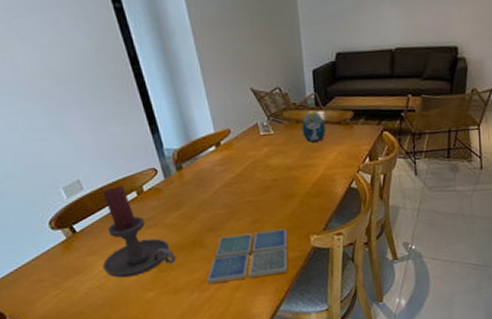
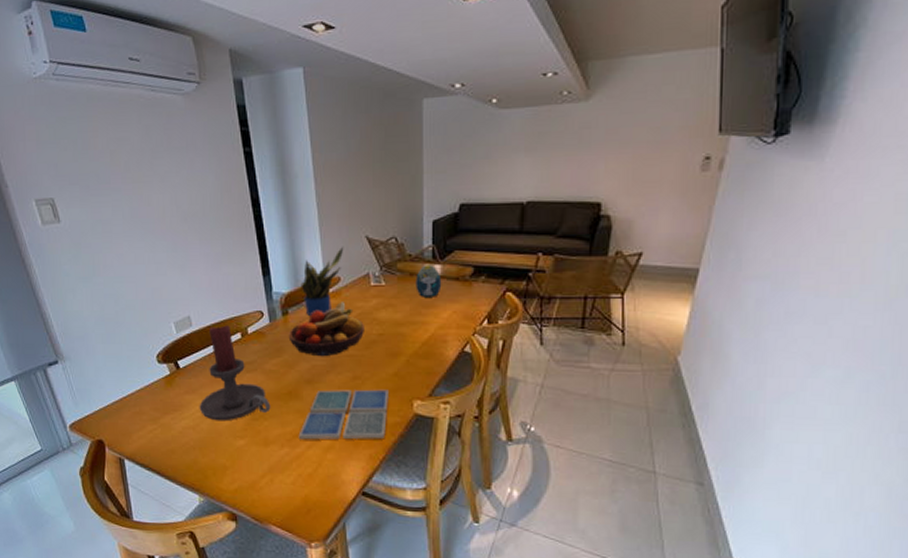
fruit bowl: none [185,152,259,206] -> present [288,302,364,357]
potted plant: none [191,99,231,169] -> present [300,246,344,317]

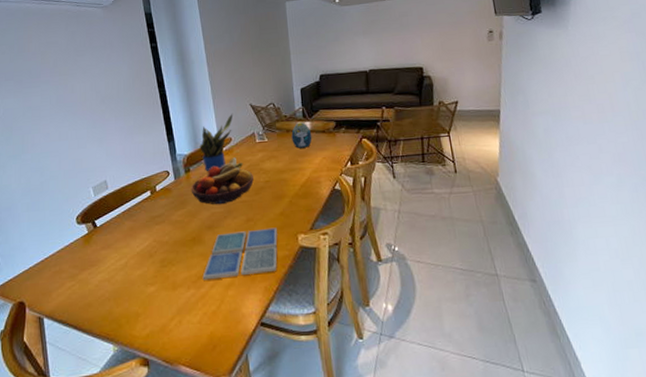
candle holder: present [199,325,271,422] -> none [114,185,178,272]

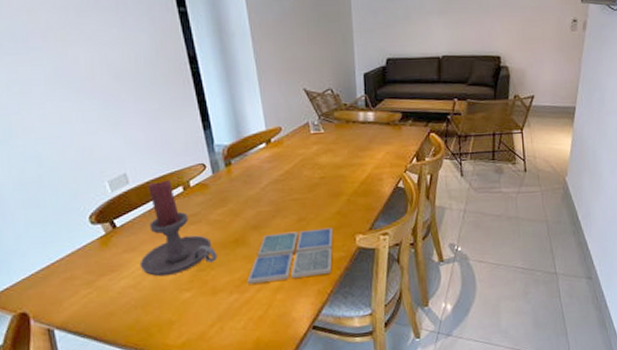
candle holder: none [114,185,178,272] -> present [139,180,218,277]
fruit bowl: present [191,157,254,205] -> none [232,150,307,203]
potted plant: present [199,113,233,172] -> none [242,98,284,166]
decorative egg: present [291,122,312,148] -> none [351,112,375,142]

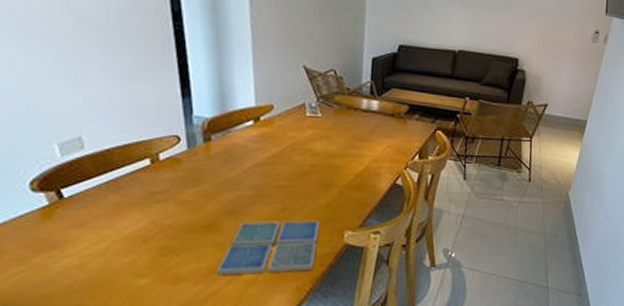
candle holder: present [139,180,218,277] -> none [88,149,184,259]

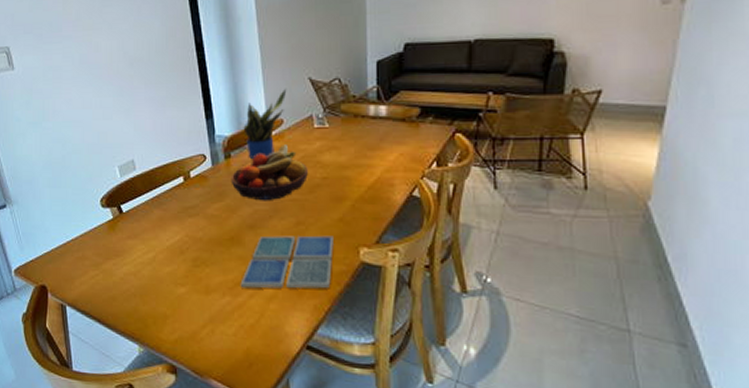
fruit bowl: none [210,131,297,187] -> present [231,145,308,201]
potted plant: none [227,73,280,145] -> present [243,88,287,160]

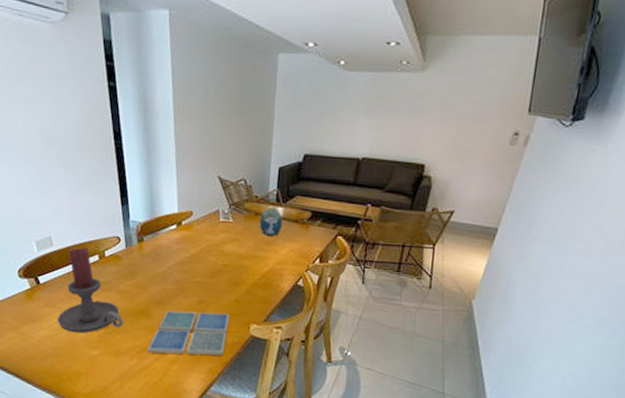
candle holder: none [141,169,212,268] -> present [57,247,124,334]
fruit bowl: present [231,145,308,201] -> none [142,234,212,282]
potted plant: present [243,88,287,160] -> none [156,183,198,245]
decorative egg: none [360,106,388,139] -> present [259,206,283,236]

